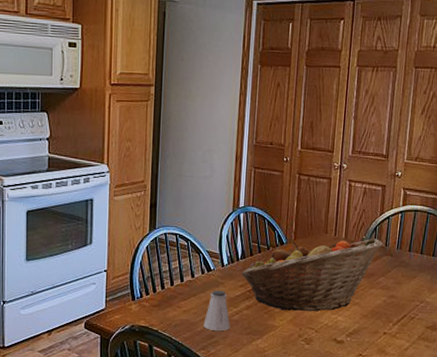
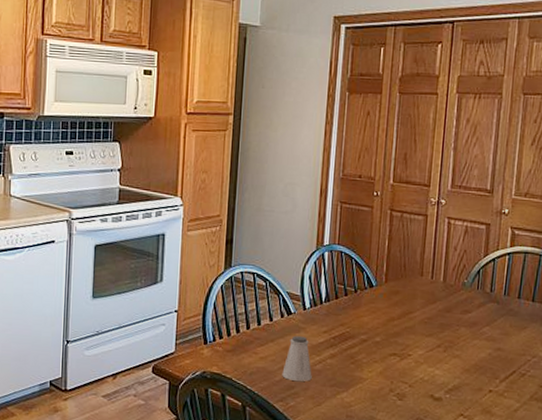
fruit basket: present [240,238,383,312] -> none [324,282,487,364]

